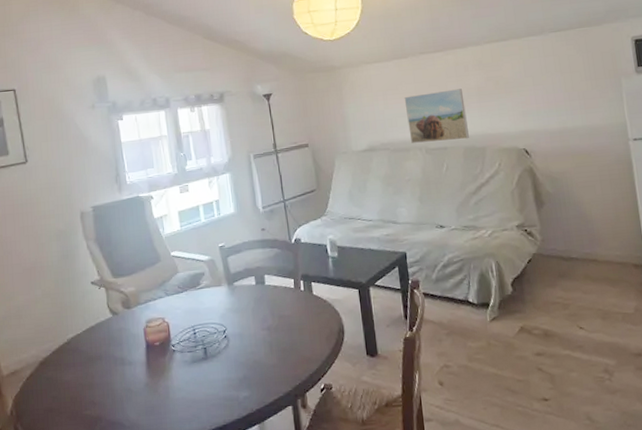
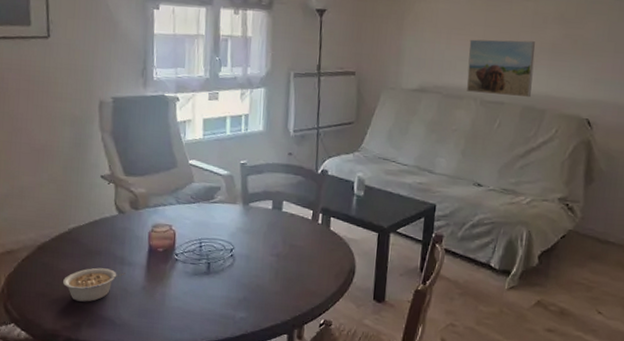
legume: none [69,372,127,410] -> present [63,268,126,302]

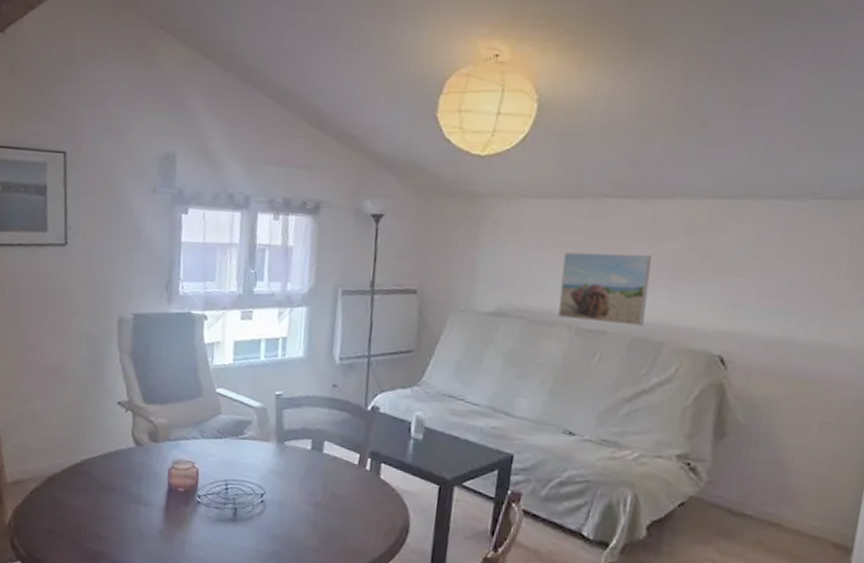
legume: present [63,268,126,302] -> none [73,505,142,544]

